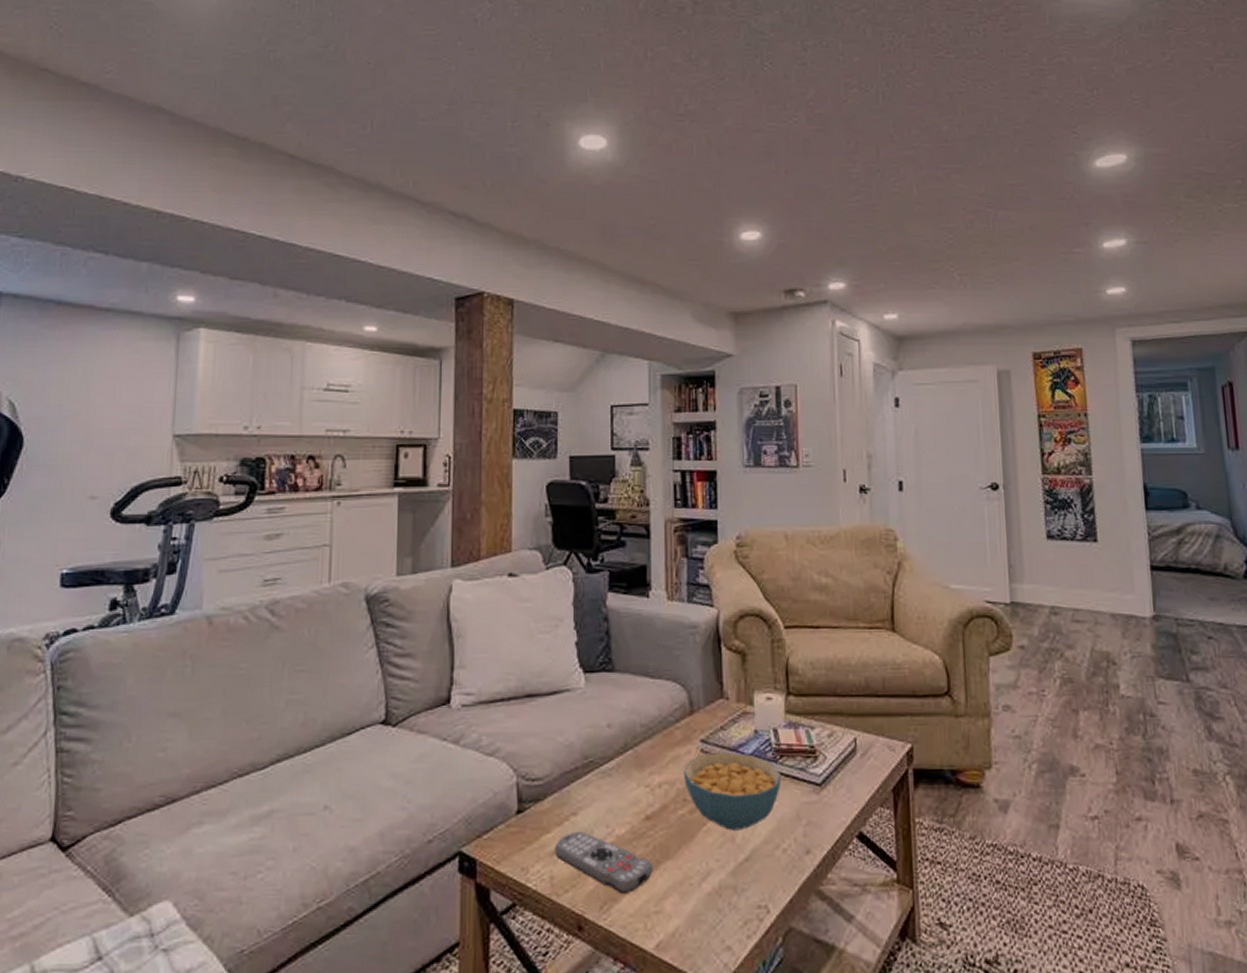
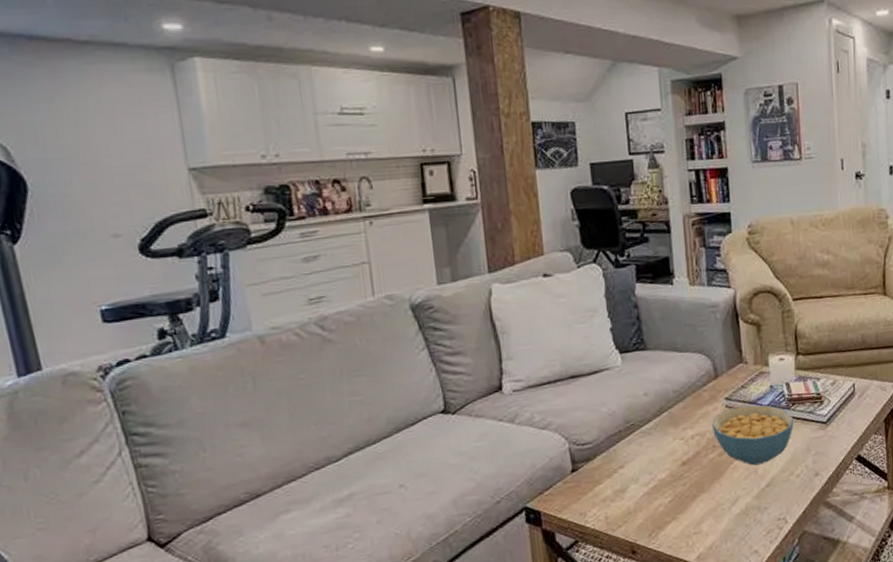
remote control: present [554,831,653,893] -> none [607,479,691,523]

